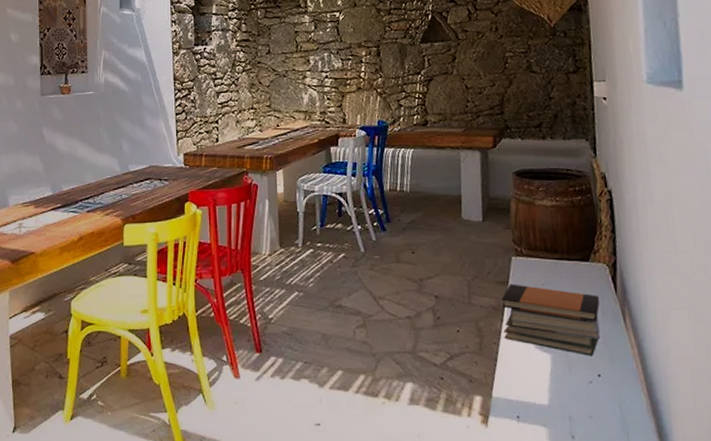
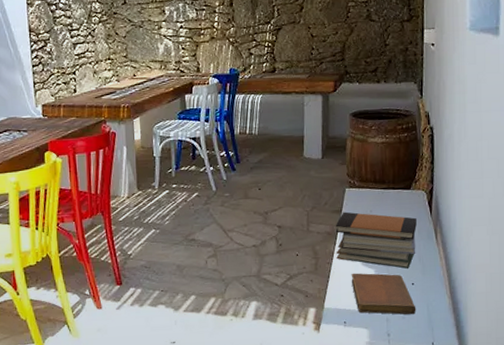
notebook: none [522,357,606,414] -> present [351,273,416,315]

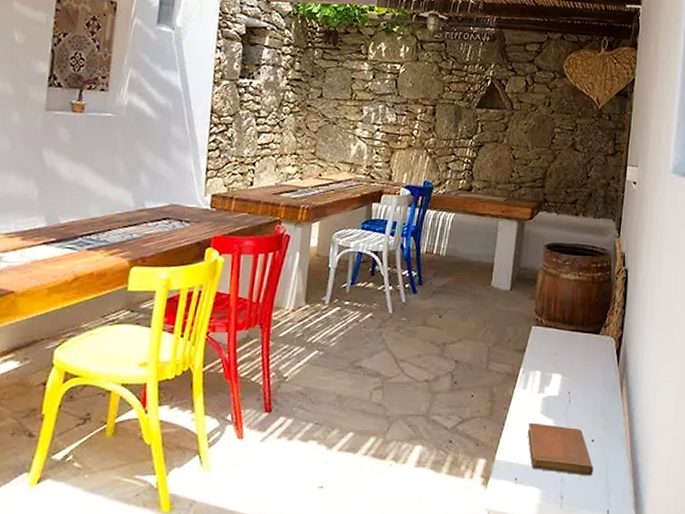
book stack: present [335,211,417,269] -> none [514,352,603,422]

